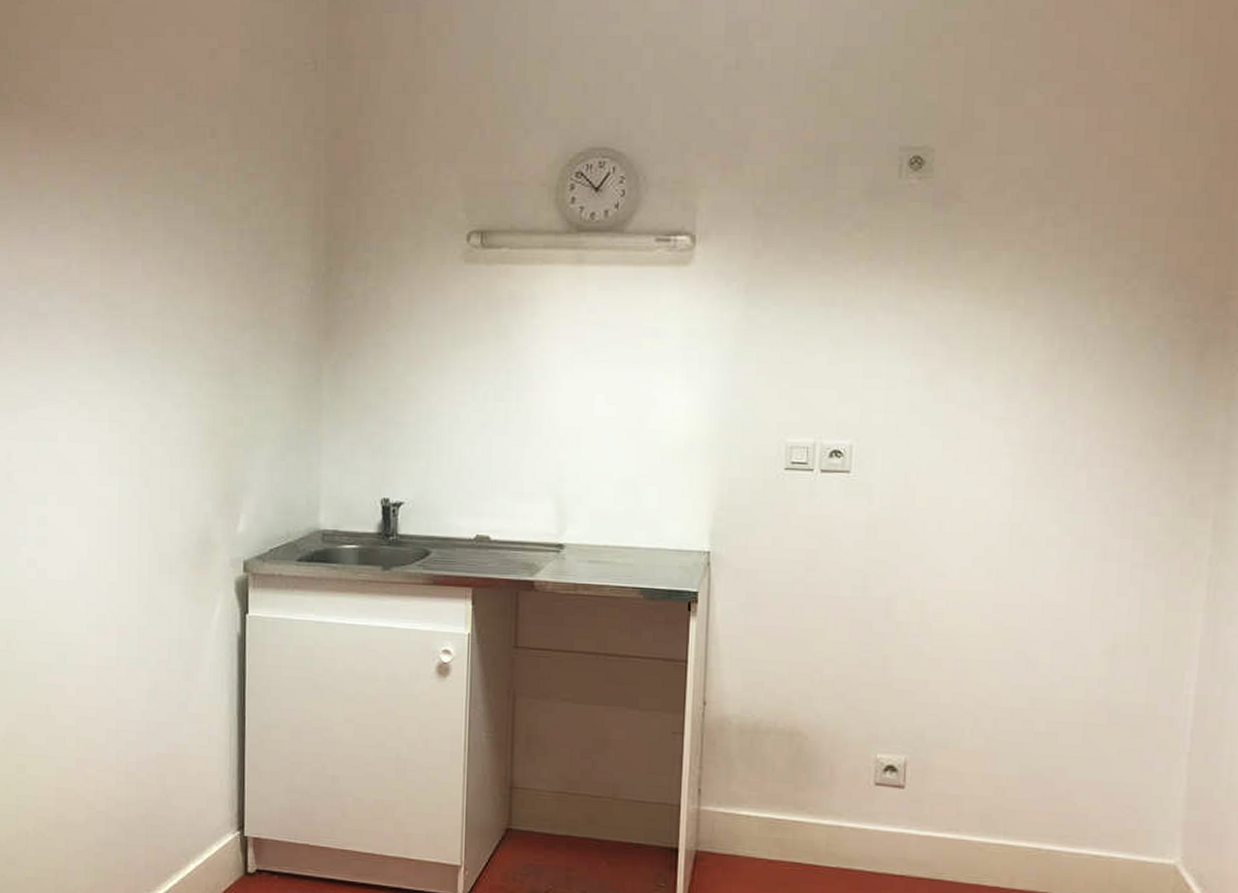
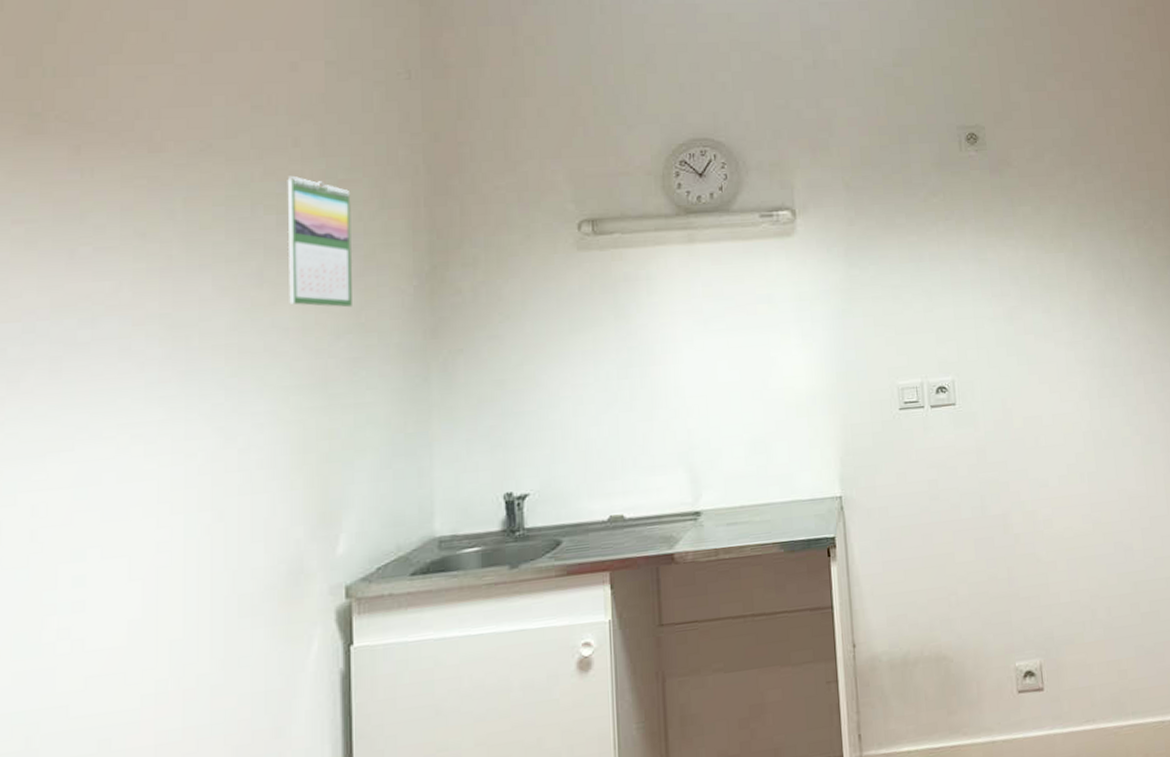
calendar: none [204,167,259,302] -> present [287,175,352,308]

